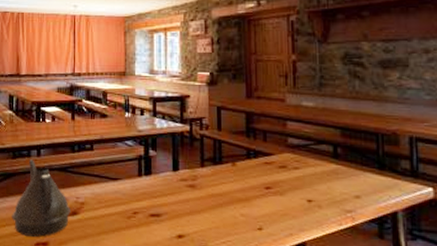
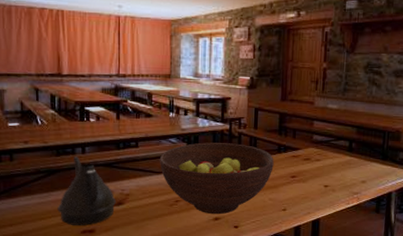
fruit bowl: none [116,145,243,232] -> present [160,142,274,215]

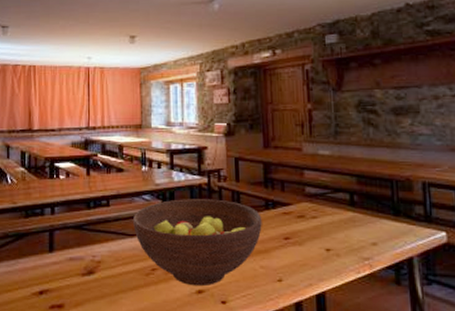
teapot: present [57,156,116,225] -> none [25,218,86,299]

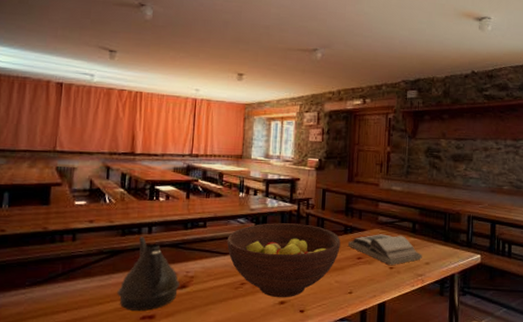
teapot: none [25,218,86,299] -> present [117,236,180,311]
book: none [270,208,367,248] -> present [347,234,422,266]

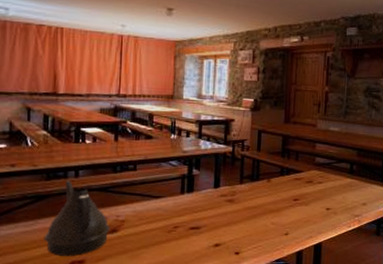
fruit bowl: present [227,223,341,298] -> none [159,165,277,241]
book: present [347,234,422,266] -> none [284,175,360,207]

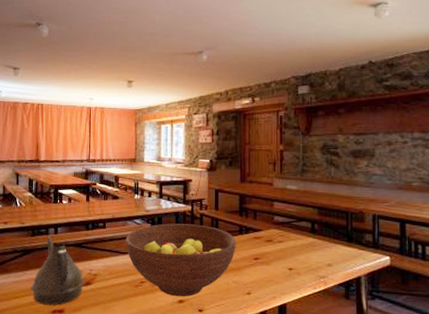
fruit bowl: none [159,165,277,241] -> present [126,223,236,297]

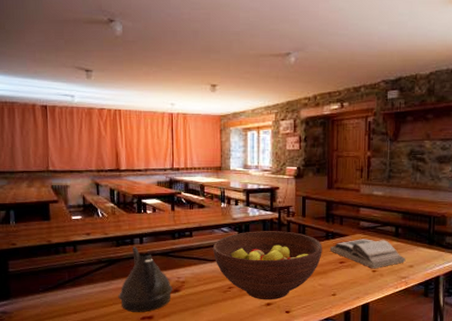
book: none [243,234,324,267] -> present [329,239,406,269]

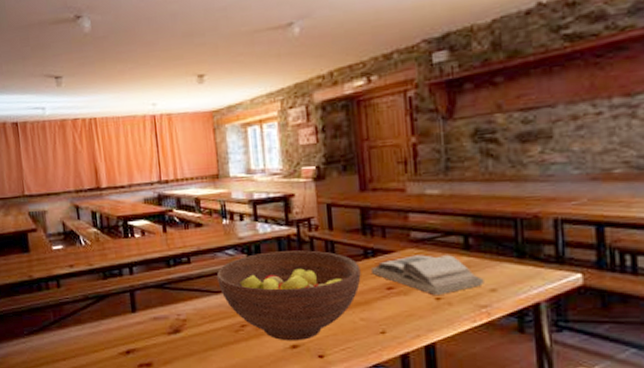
teapot: present [118,247,173,312] -> none [110,278,172,358]

